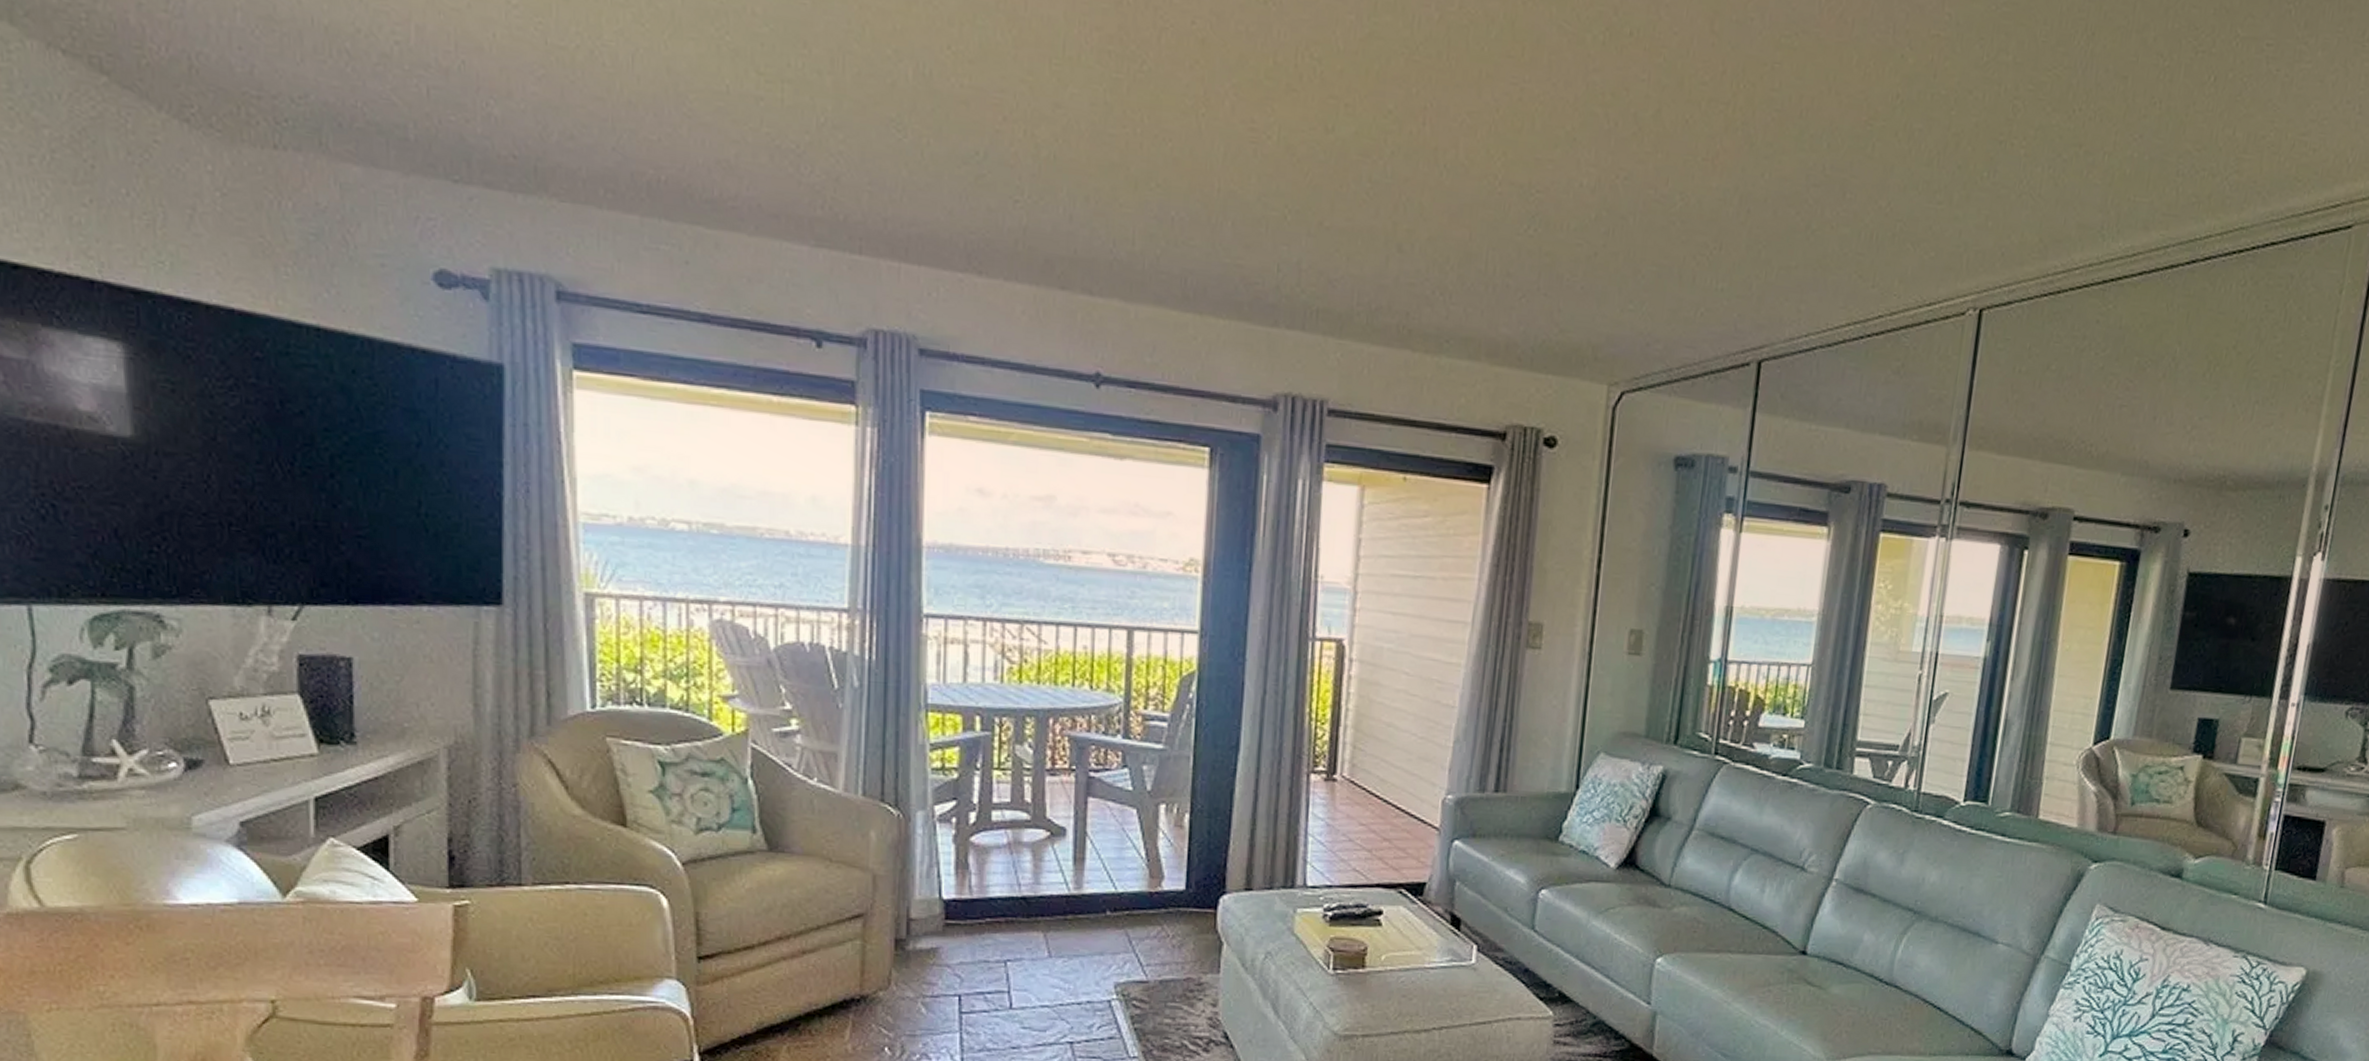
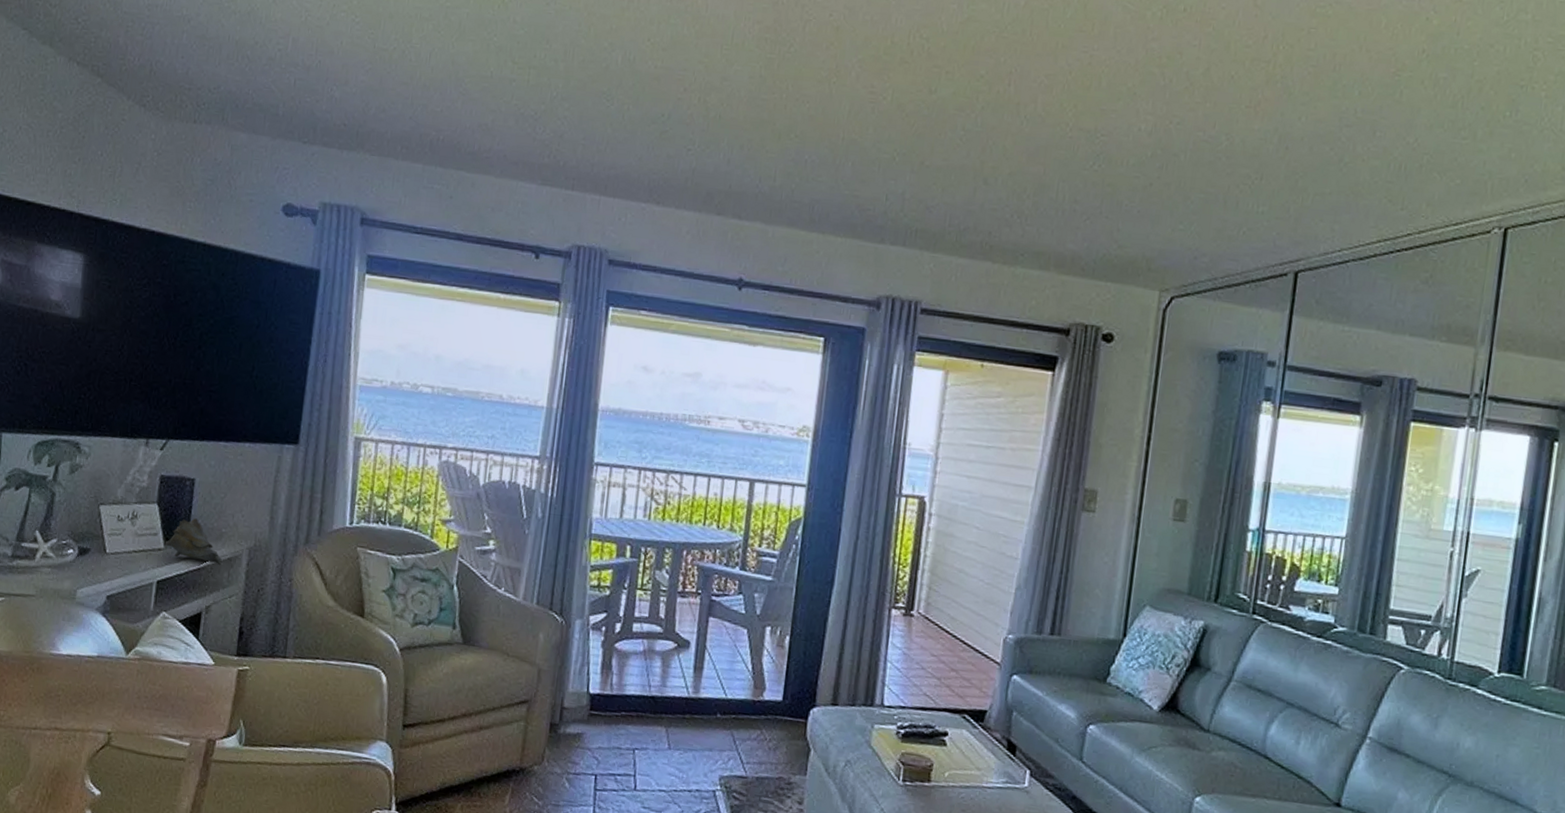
seashell: none [318,711,411,772] -> present [164,518,223,566]

